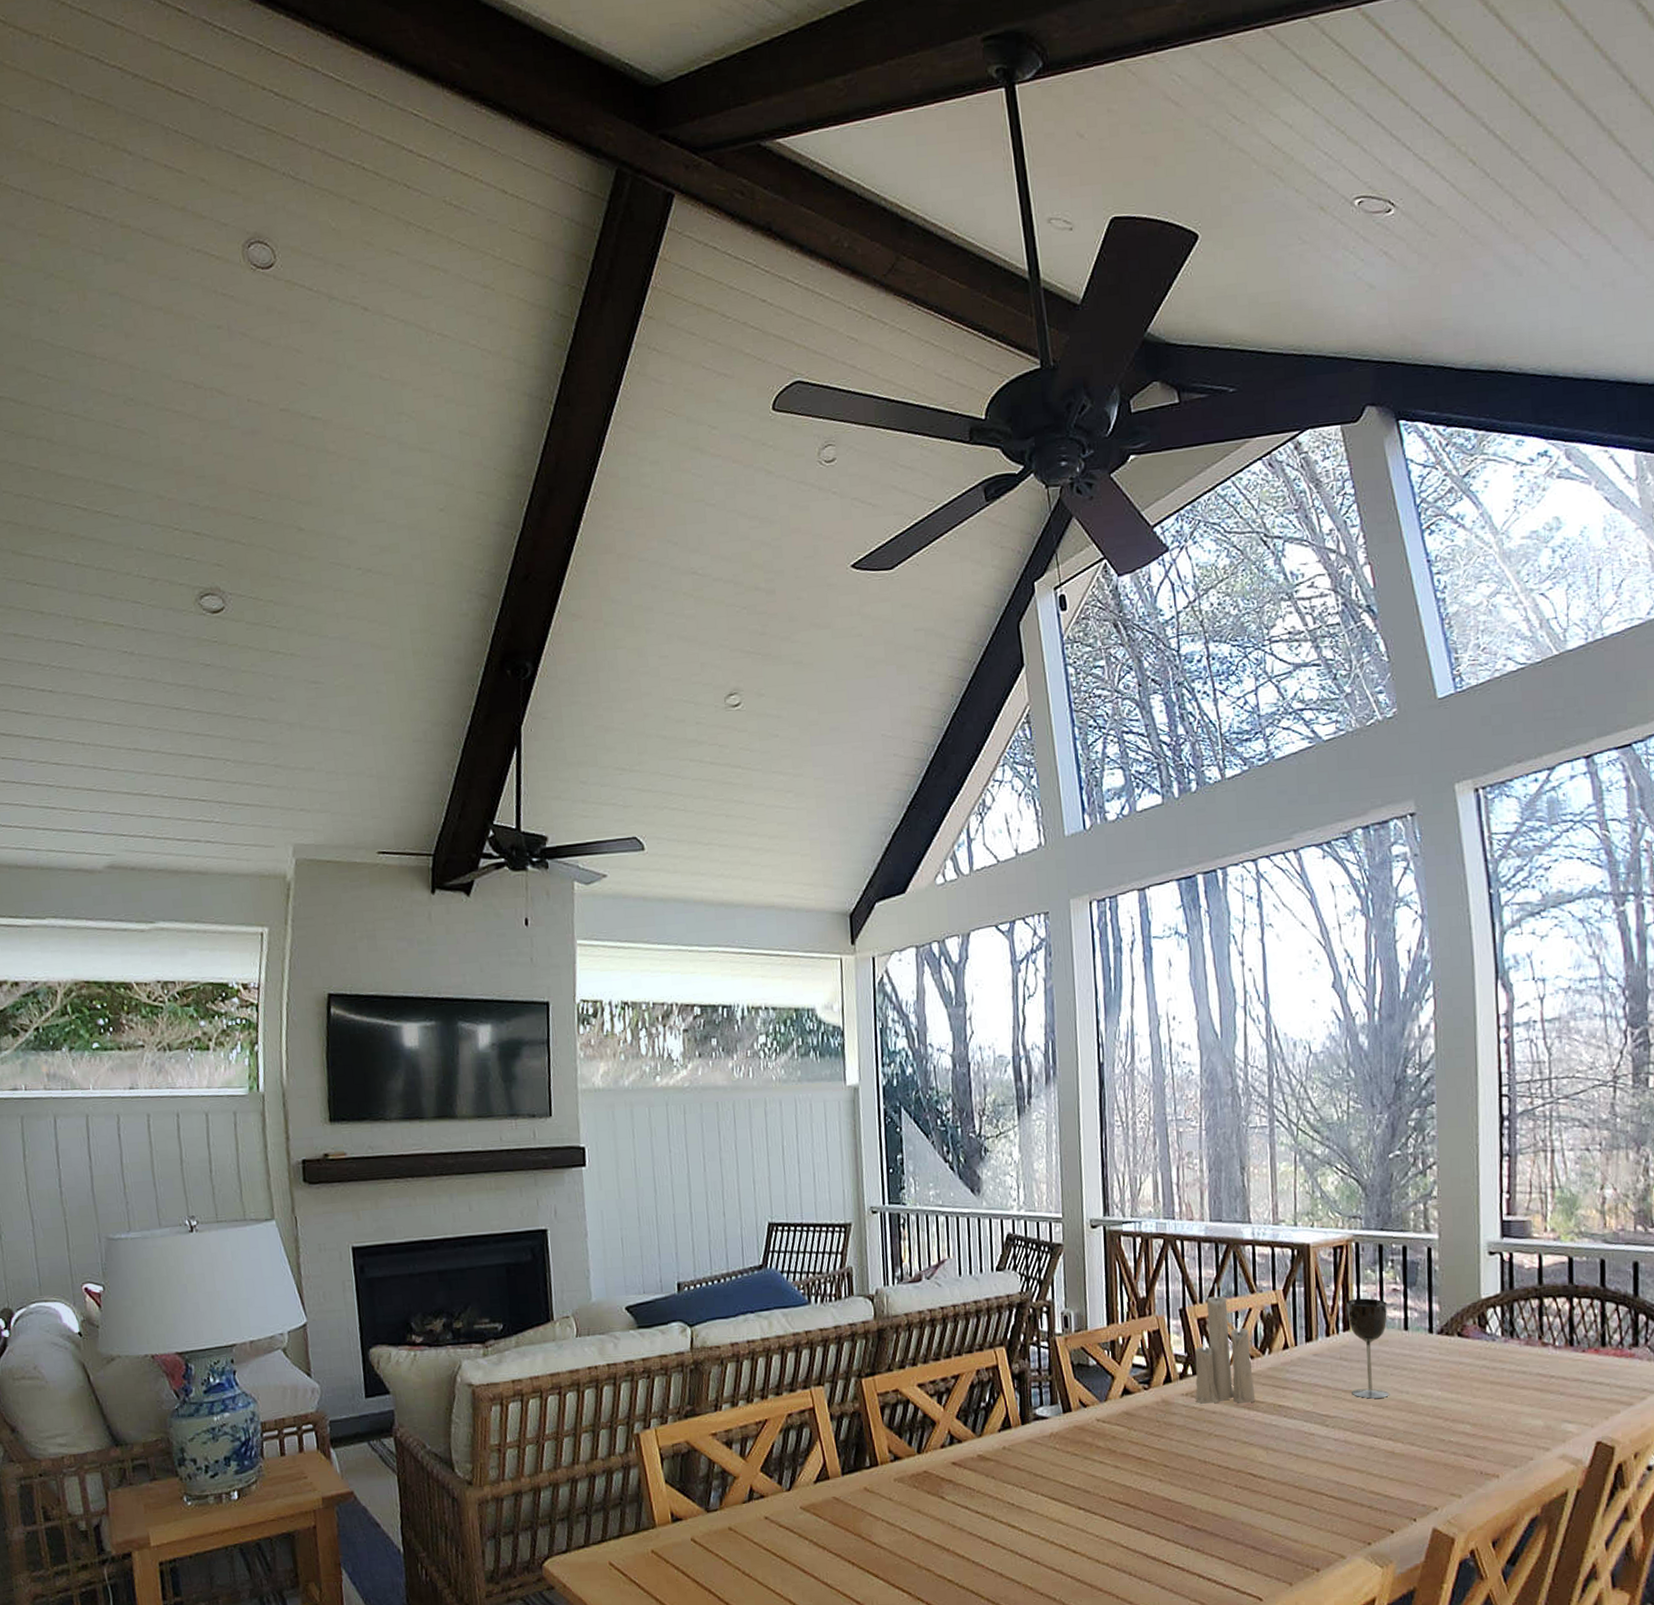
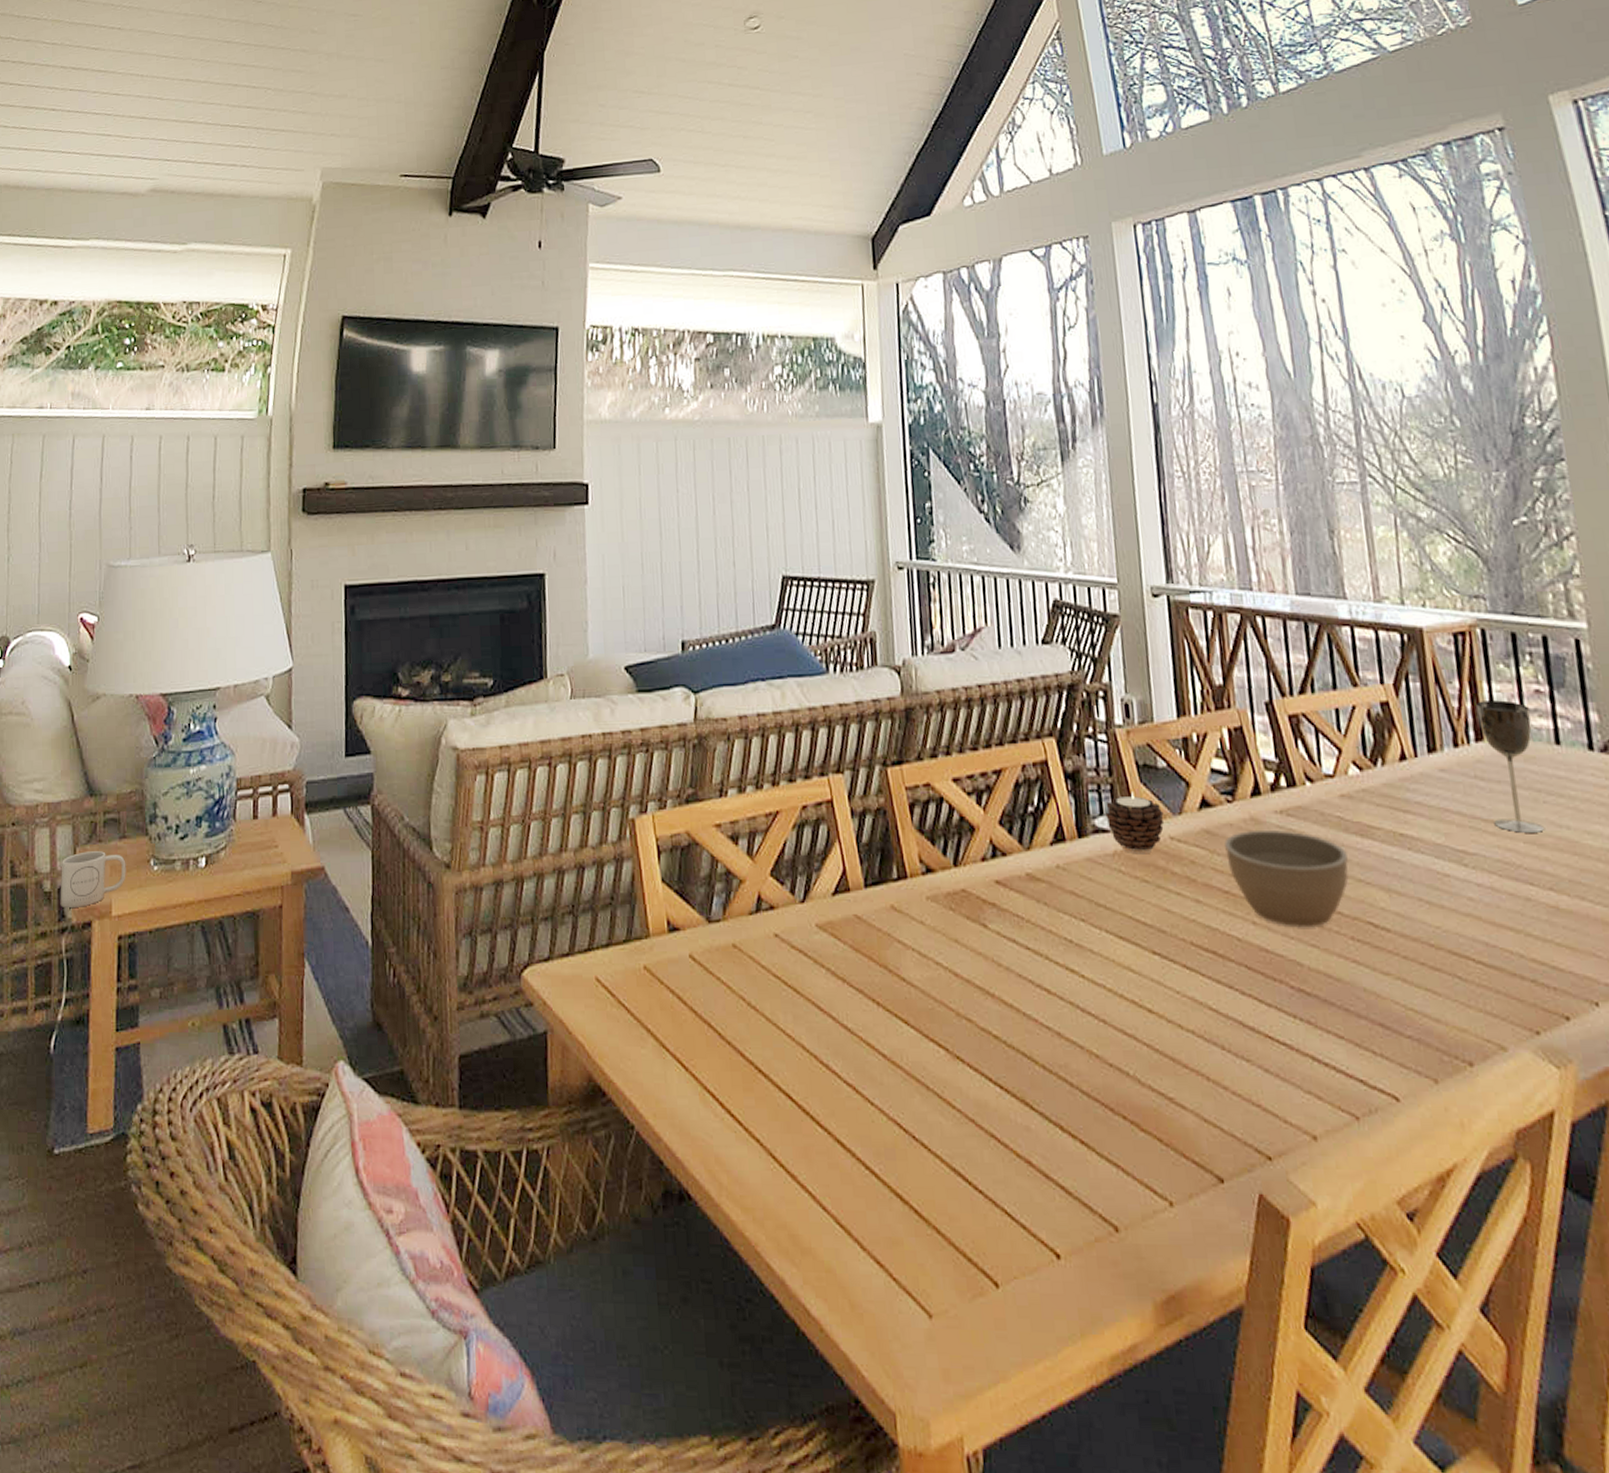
mug: none [94,1492,161,1544] -> present [60,851,126,909]
candle: none [1045,1386,1093,1435] -> present [1105,792,1165,855]
bowl: none [1140,1408,1237,1481] -> present [1224,830,1348,928]
candle: present [1194,1284,1256,1404] -> none [1287,673,1370,828]

